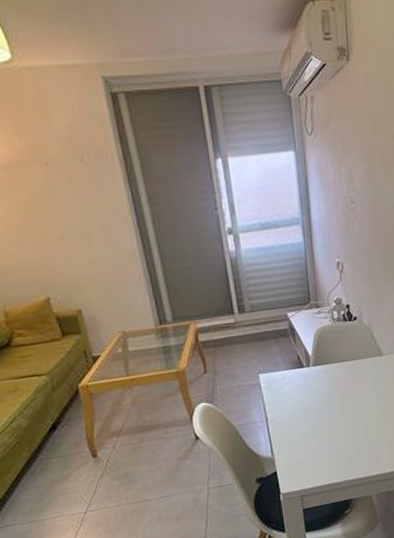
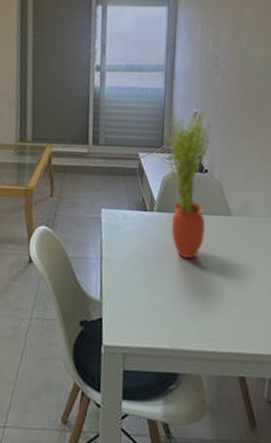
potted plant: none [309,259,361,403] -> present [163,110,214,259]

